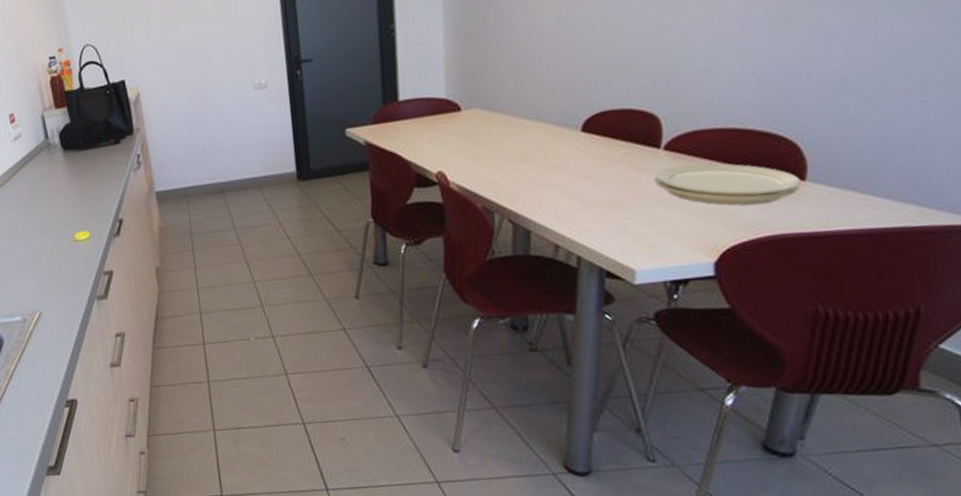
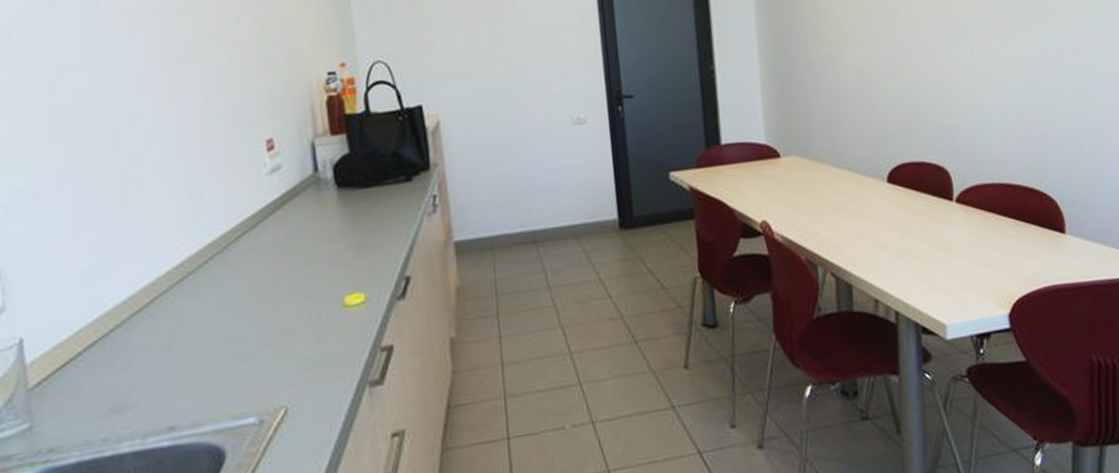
plate: present [654,163,801,206] -> none [951,216,1062,258]

